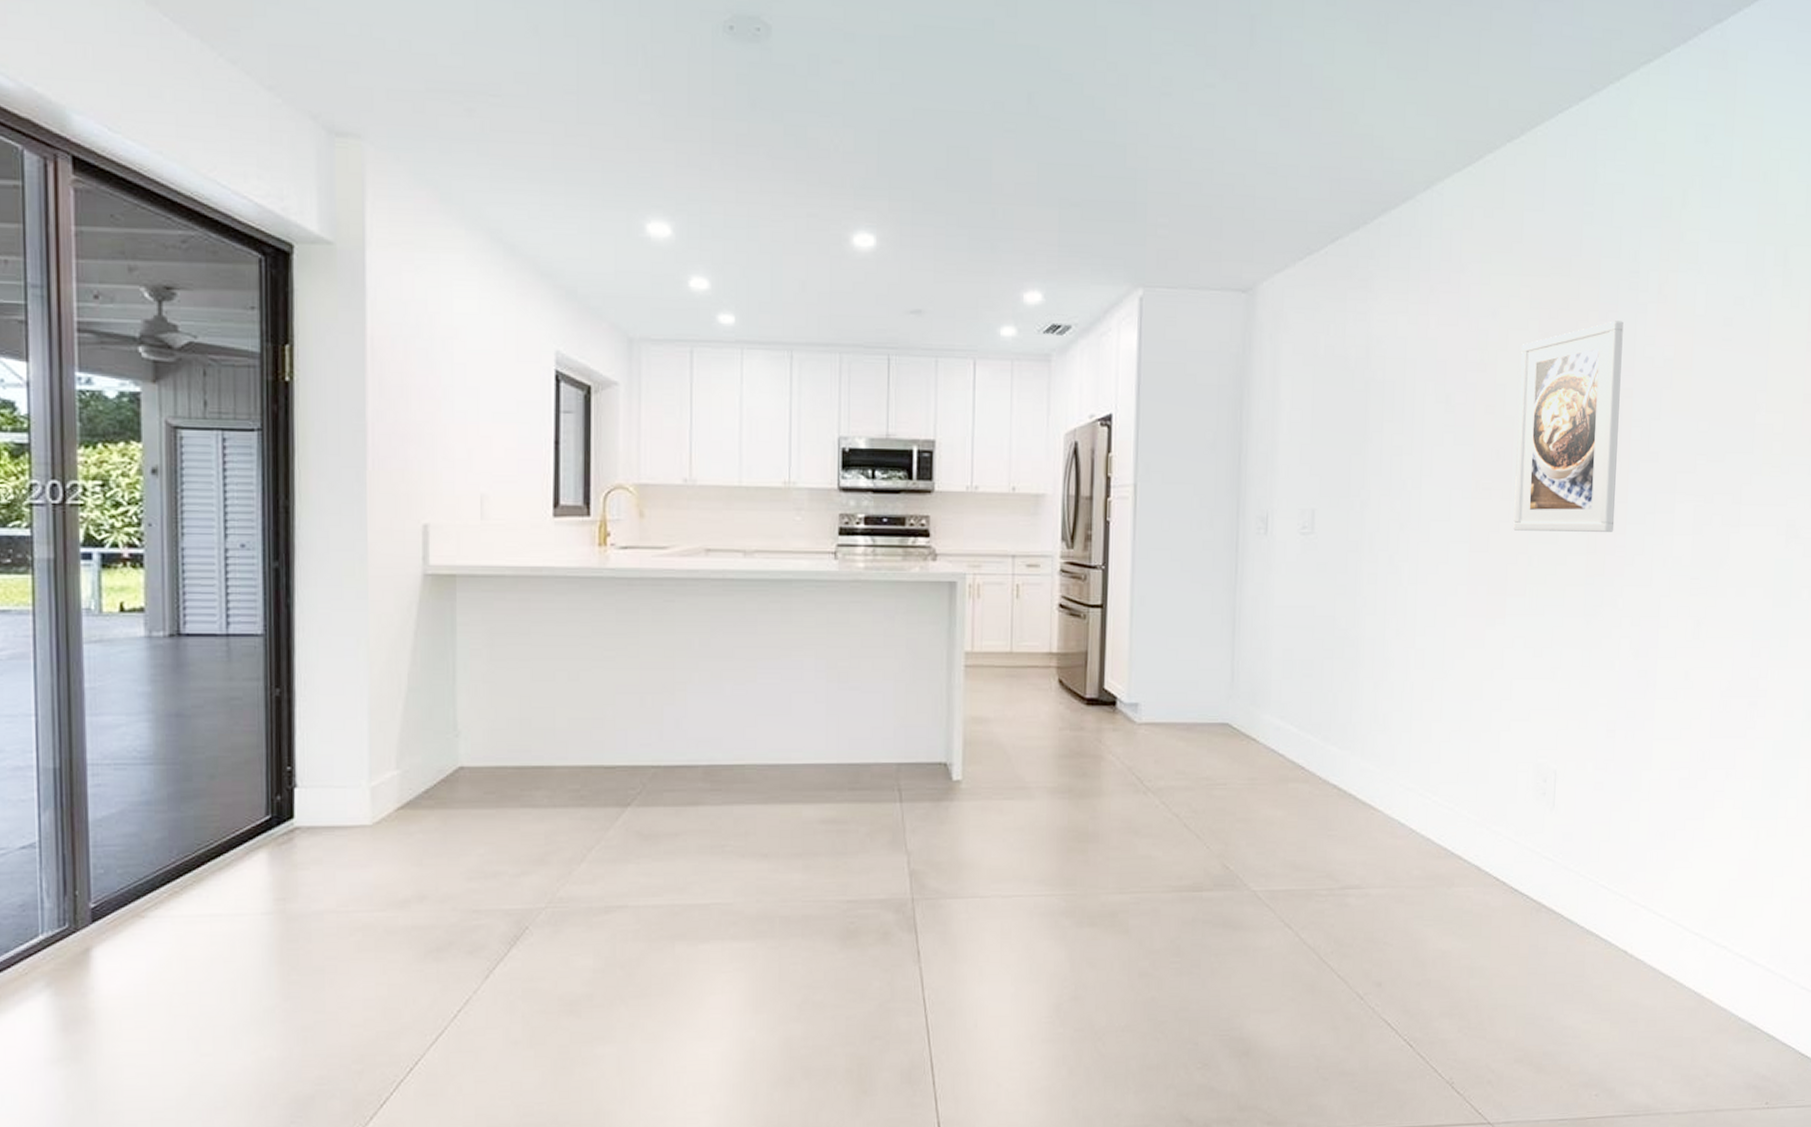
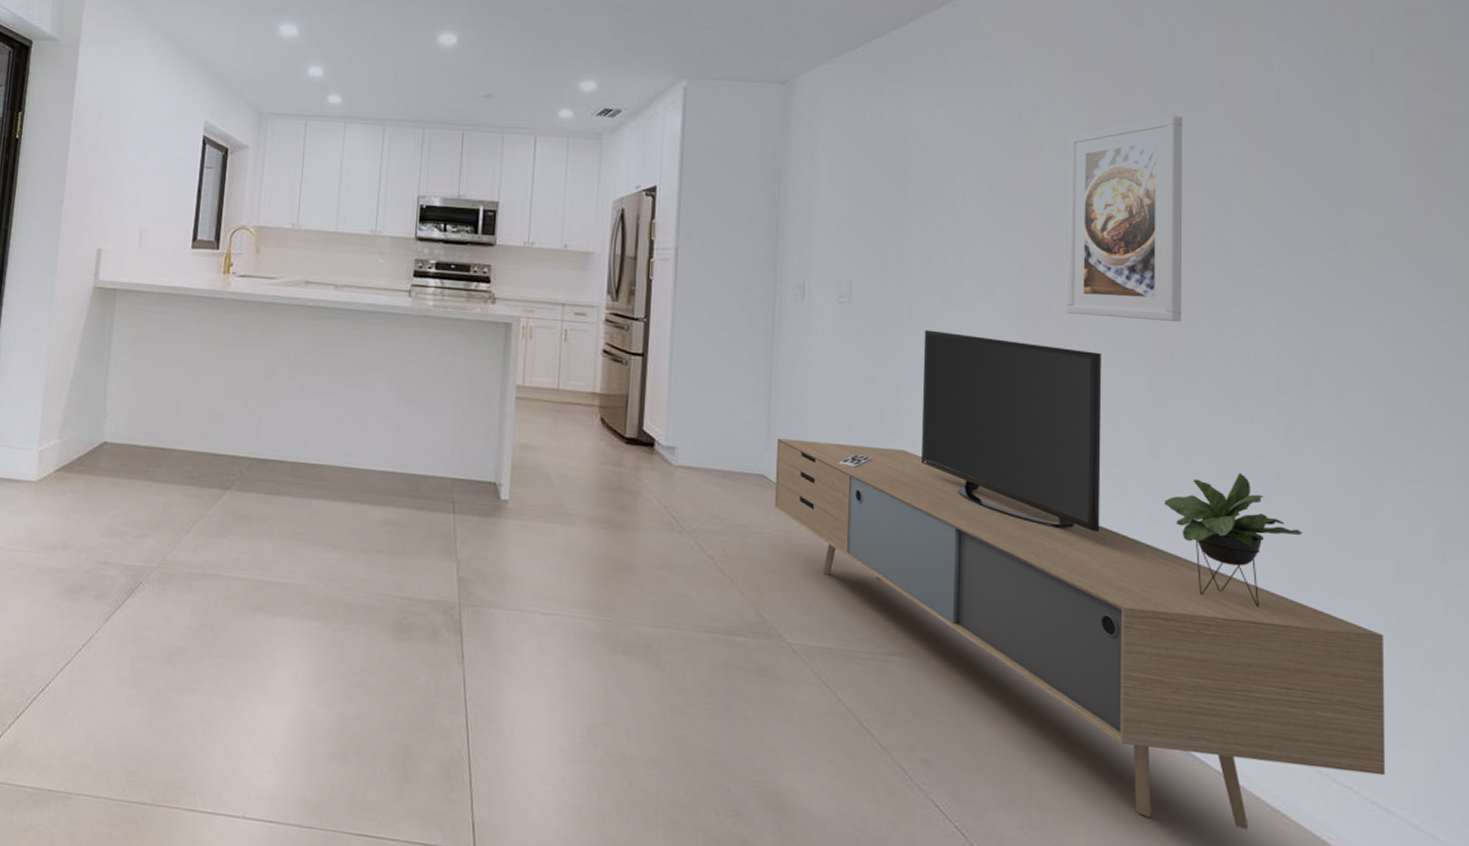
media console: none [1238,557,1759,1002] -> present [774,330,1386,830]

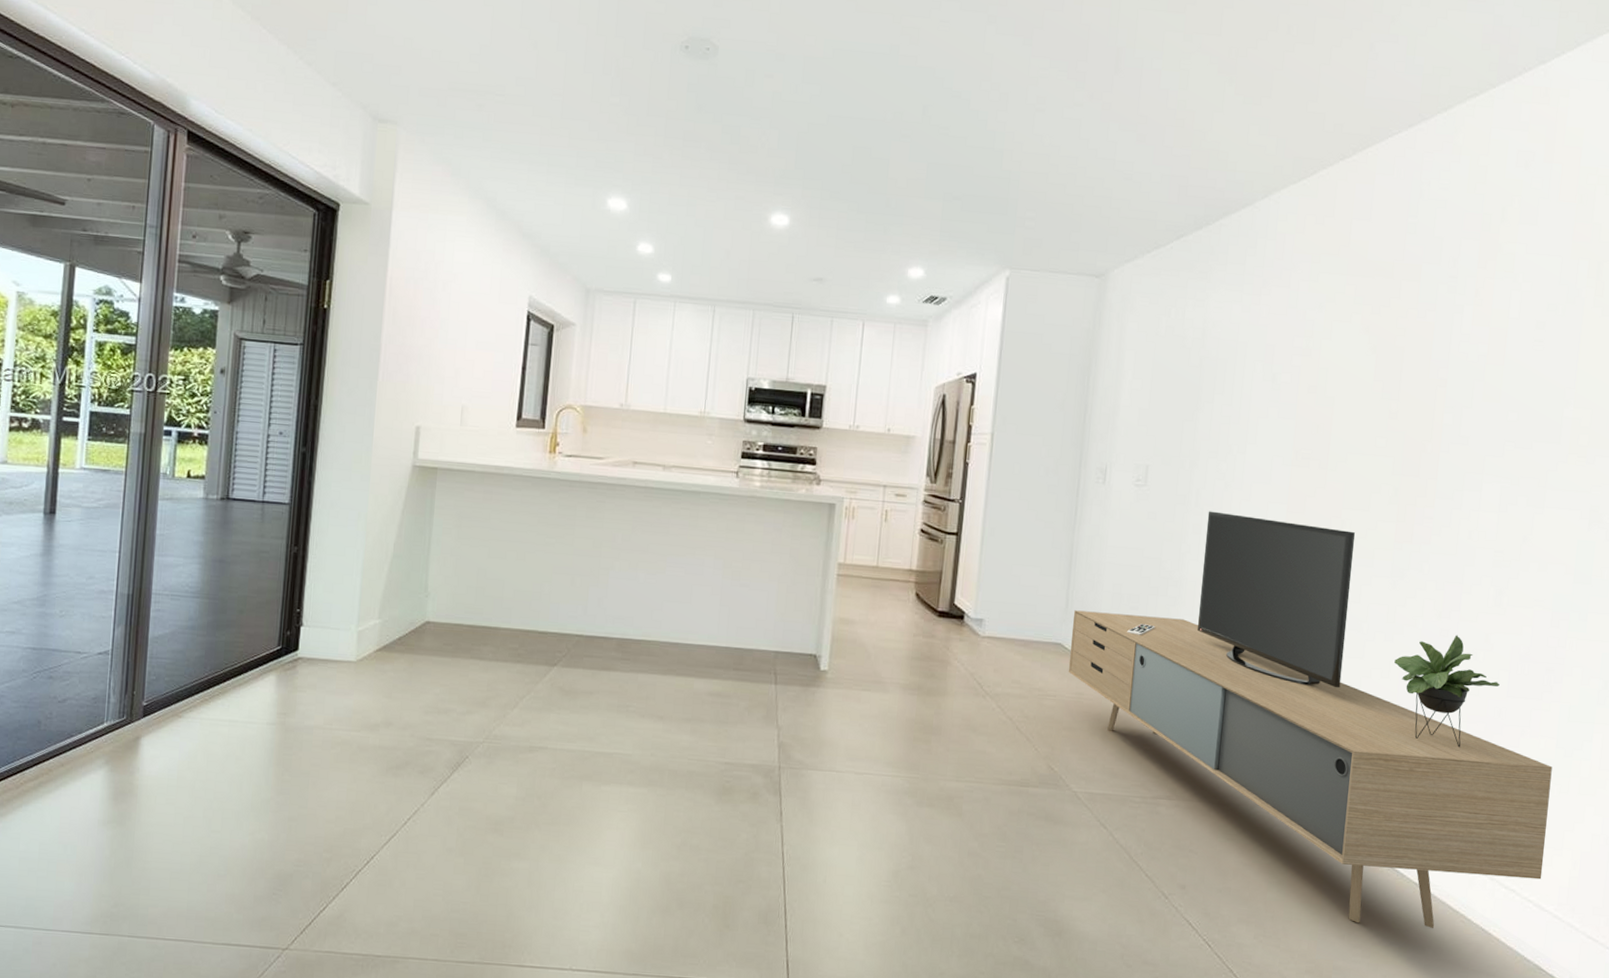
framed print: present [1065,115,1183,322] -> none [1329,318,1441,504]

